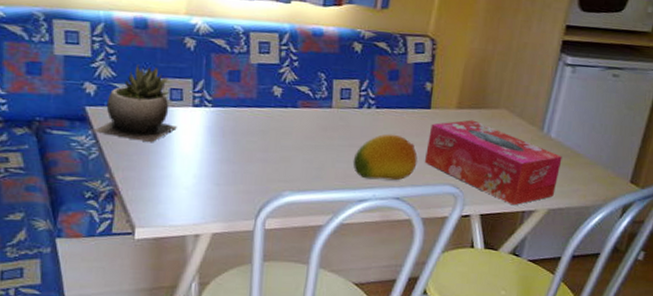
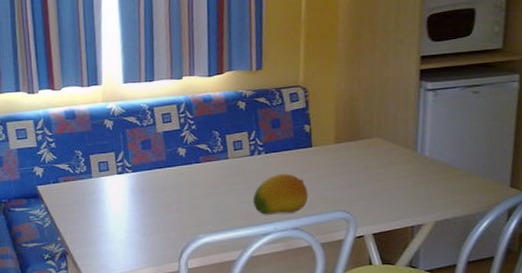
succulent plant: present [94,65,177,143] -> none [45,146,107,208]
tissue box: present [425,119,562,206] -> none [314,151,440,222]

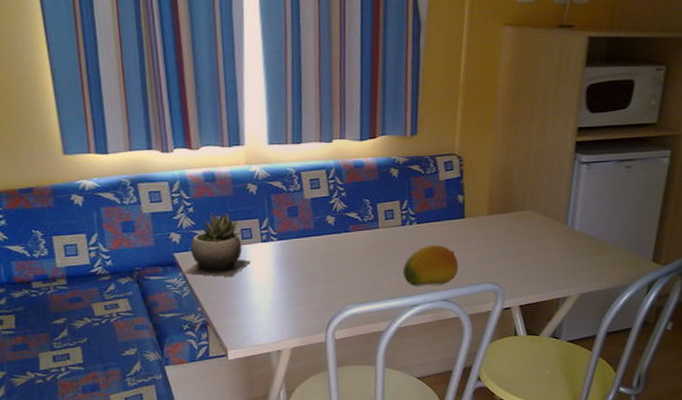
succulent plant: none [45,146,107,208] -> present [183,212,251,278]

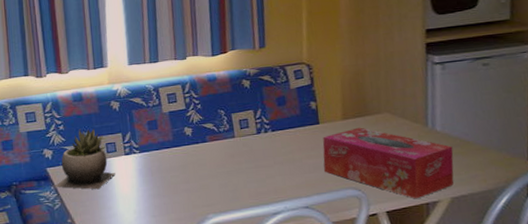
fruit: present [402,244,459,286] -> none [261,151,318,194]
tissue box: none [465,223,588,295] -> present [322,127,454,199]

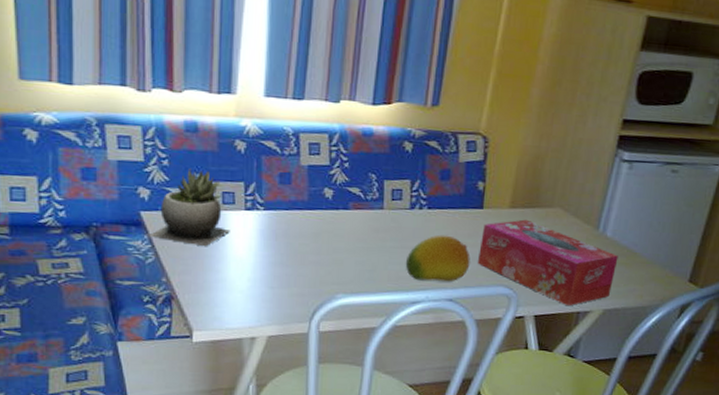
fruit: none [261,151,318,194] -> present [405,235,470,282]

